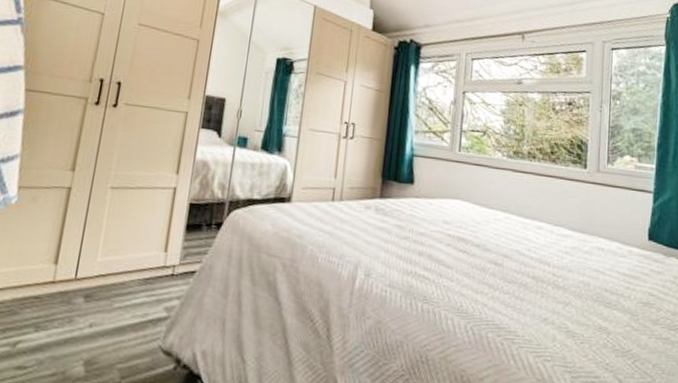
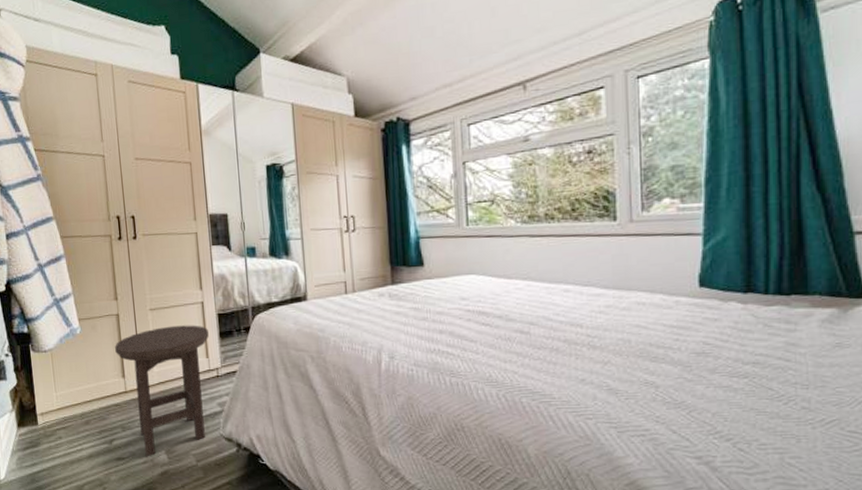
stool: none [54,209,174,368] -> present [115,325,209,457]

